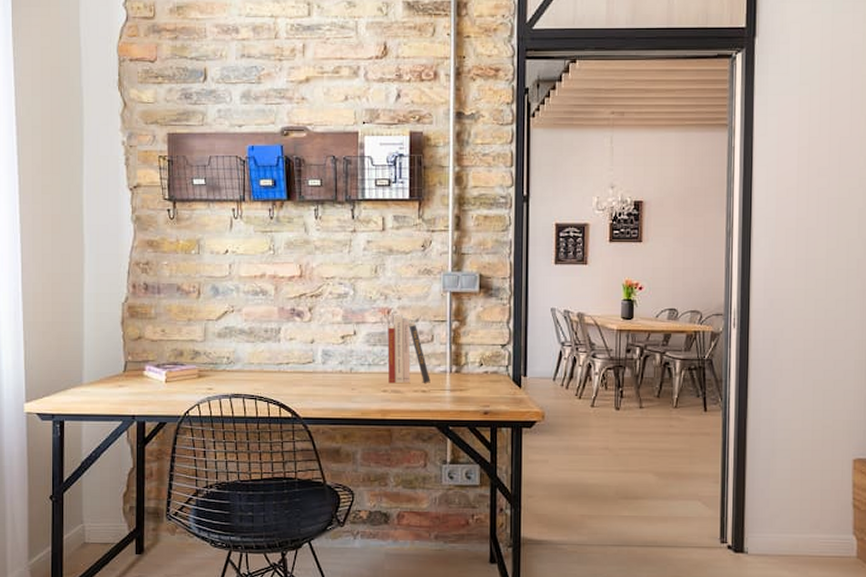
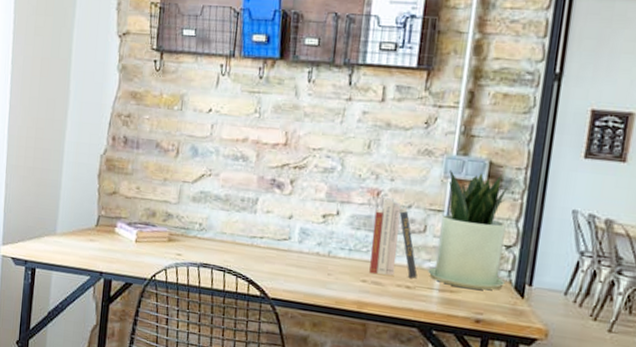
planter: none [439,284,505,386] -> present [428,169,510,290]

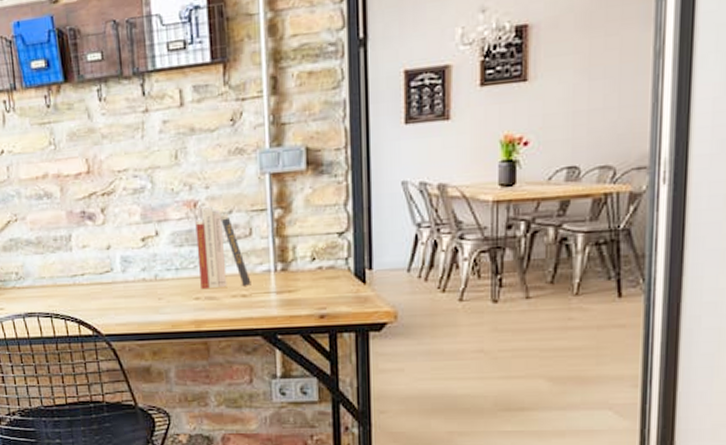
planter: present [428,169,510,290] -> none [261,159,344,286]

